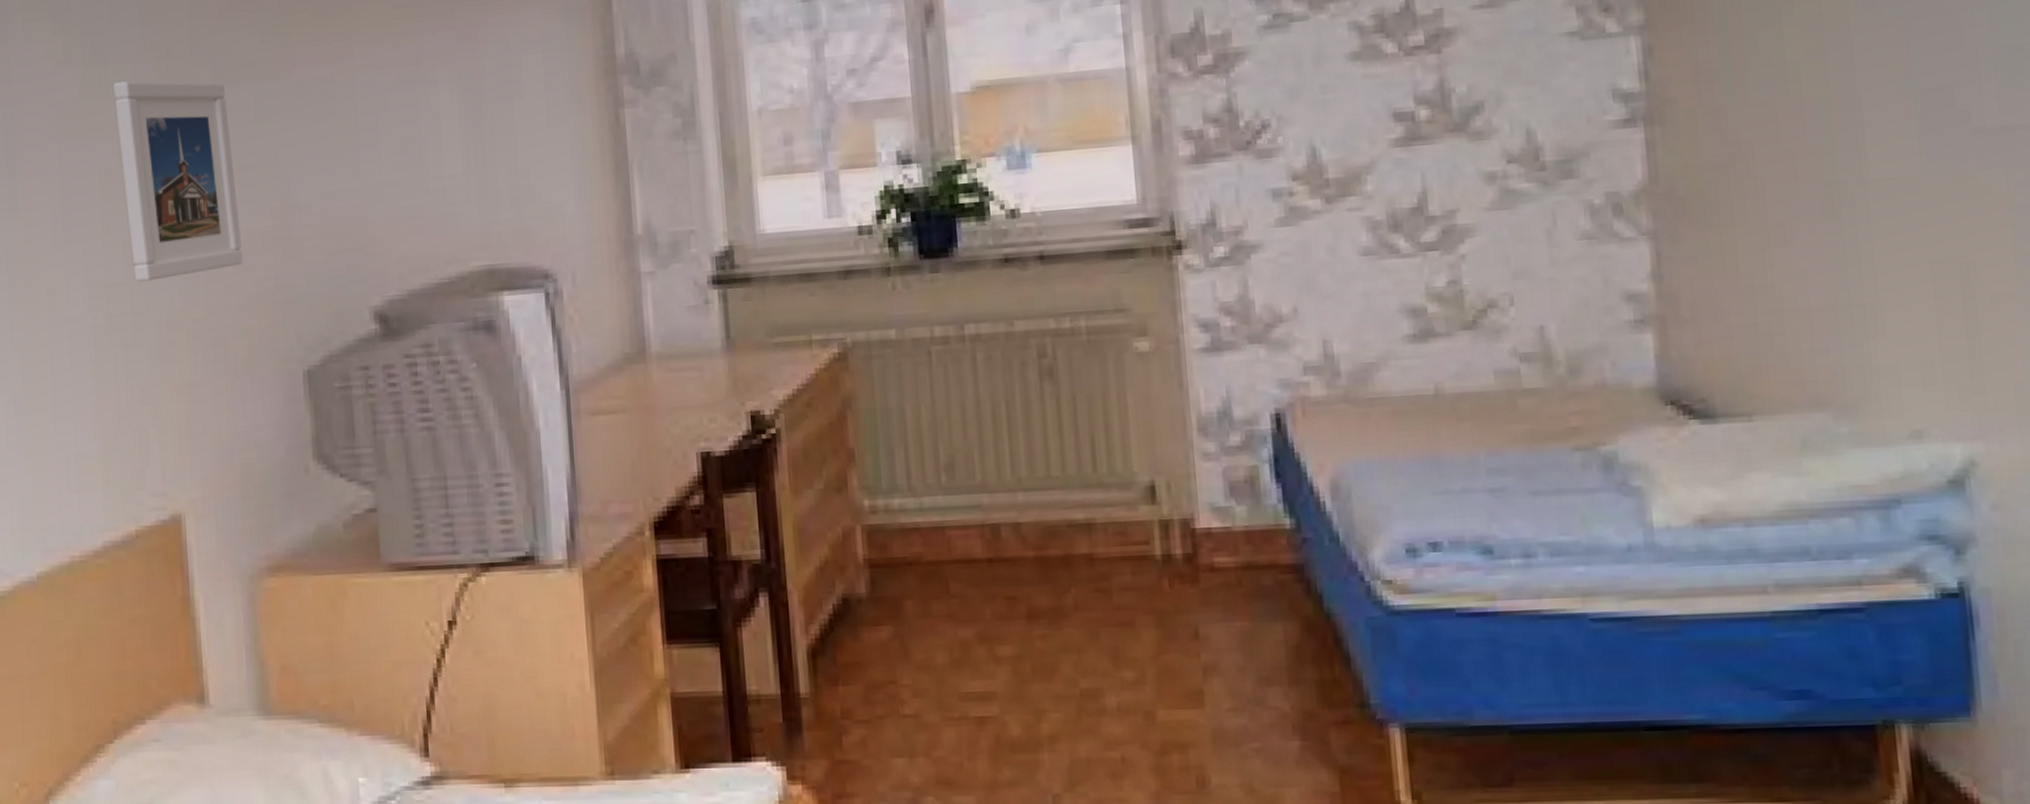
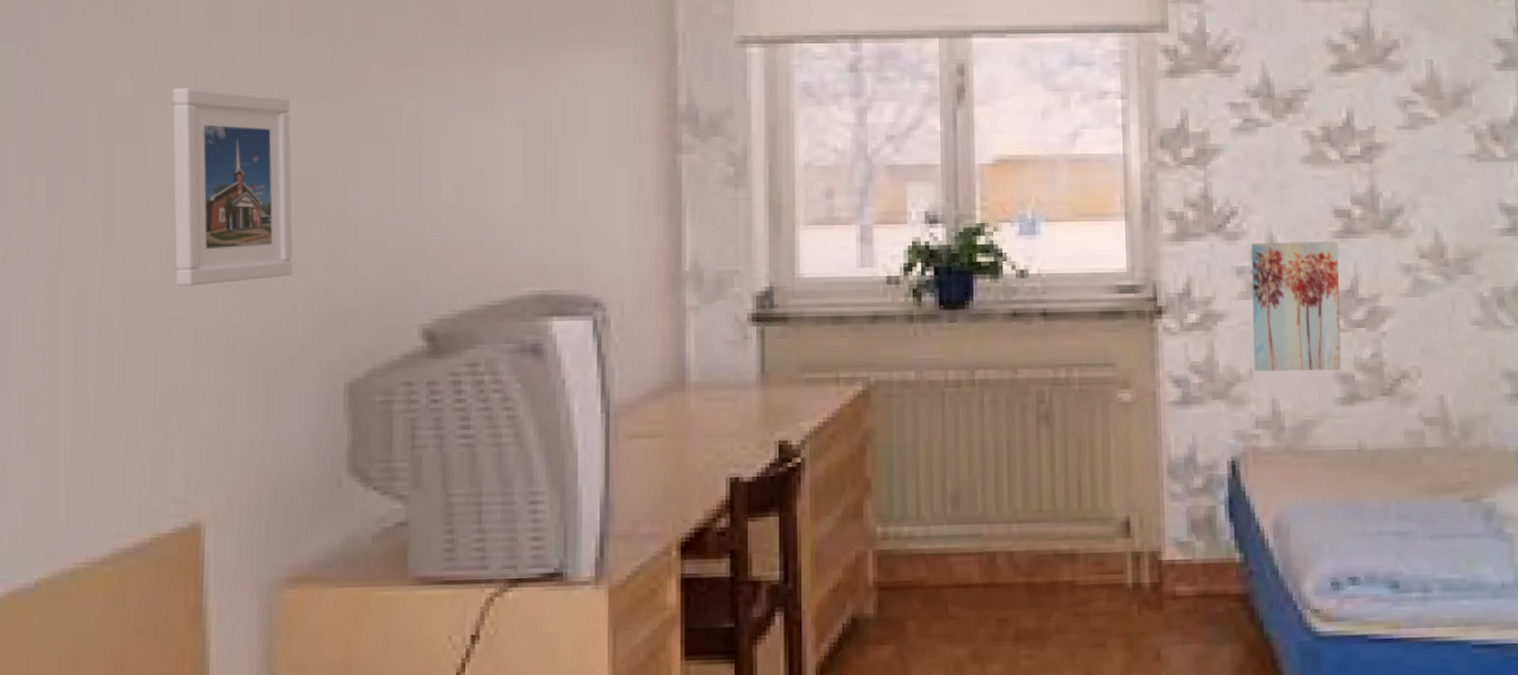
wall art: none [1289,150,1410,309] -> present [1251,241,1342,371]

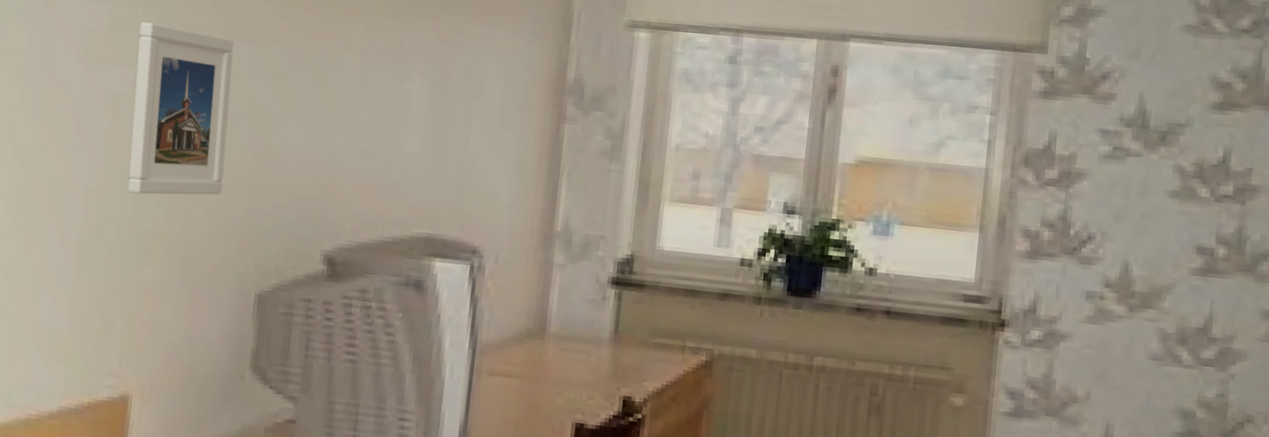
wall art: present [1251,241,1342,371] -> none [1091,269,1196,406]

